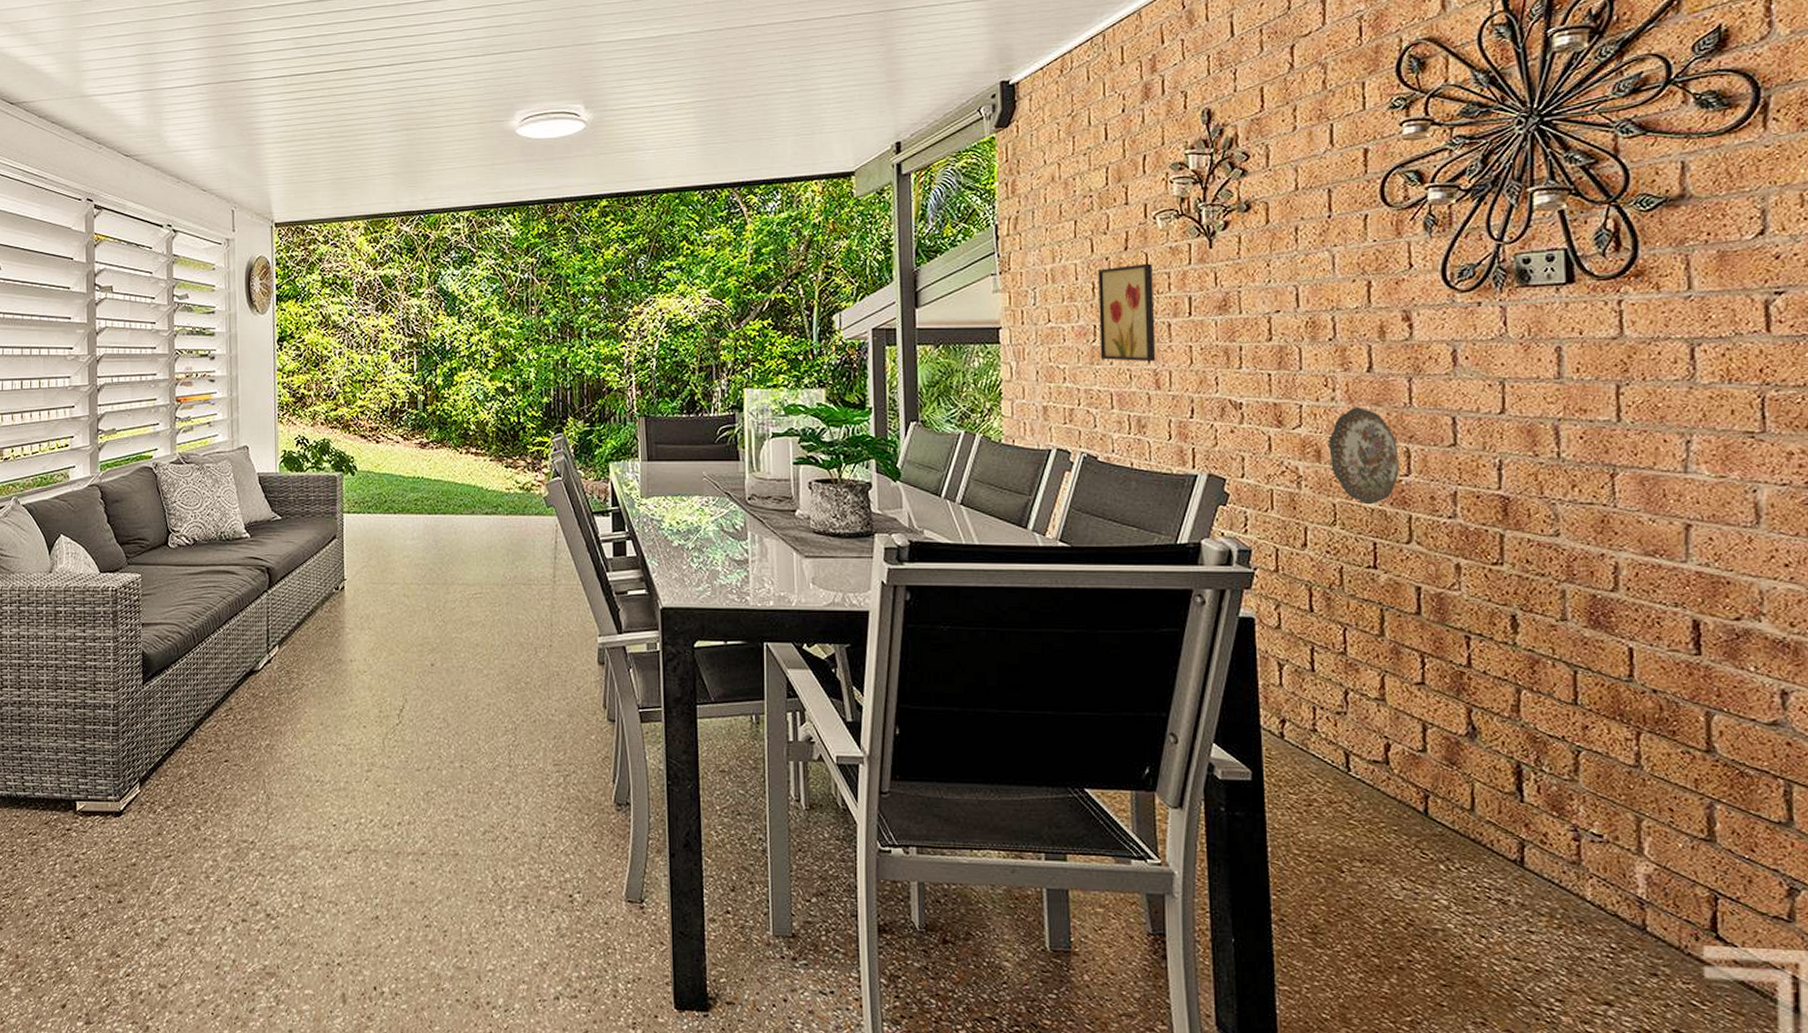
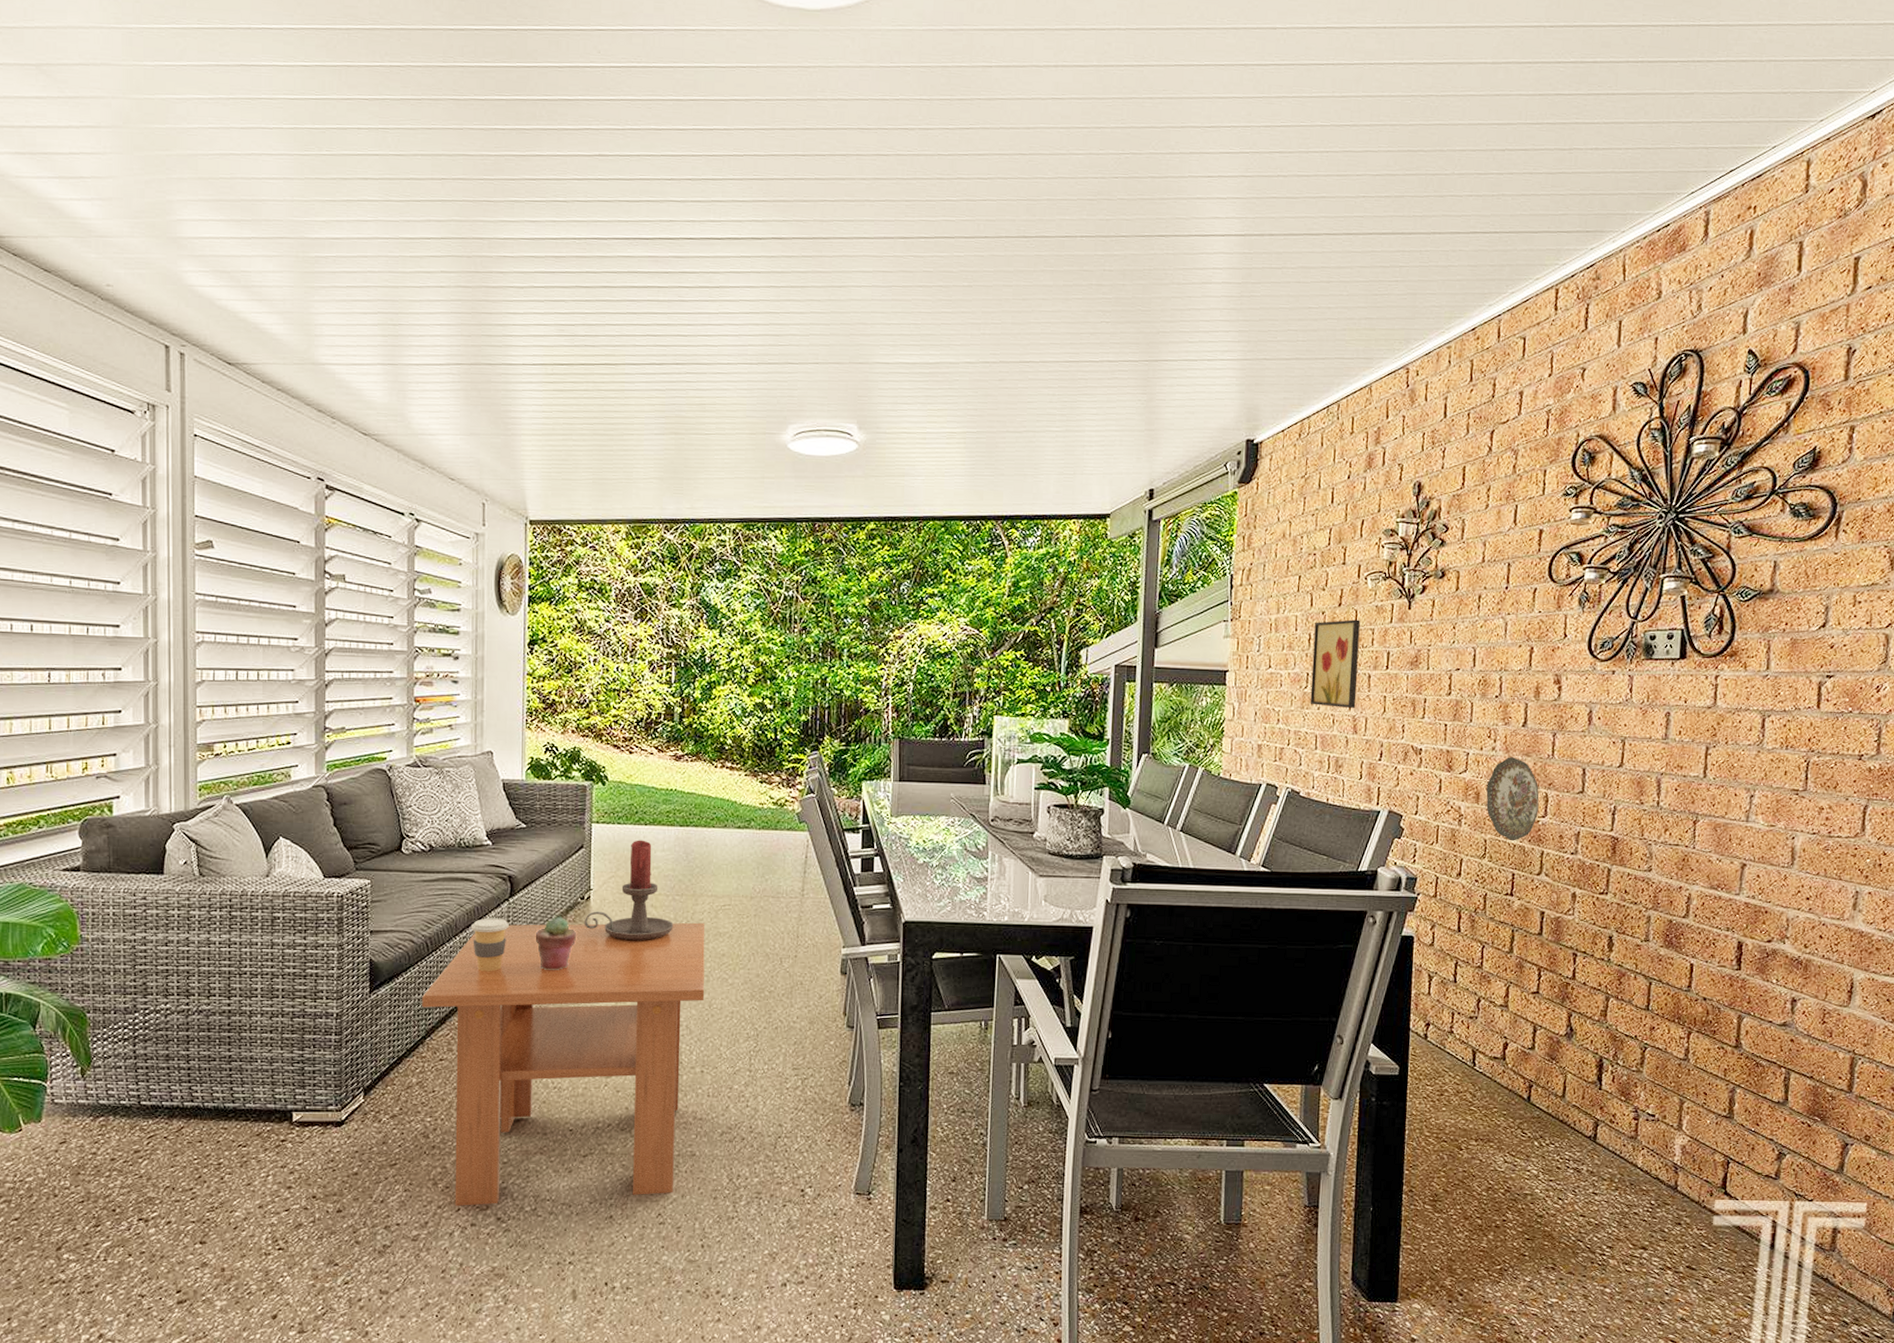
coffee table: none [190,611,461,901] -> present [422,922,706,1206]
coffee cup: none [233,609,269,663] -> present [470,918,509,972]
potted succulent: none [293,607,333,662] -> present [535,916,577,971]
candle holder: none [339,529,426,631] -> present [583,840,674,941]

